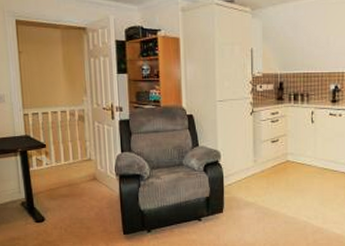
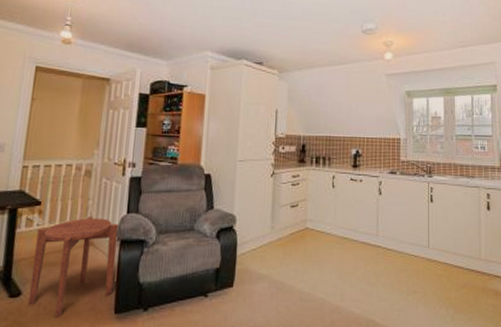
side table: none [48,156,119,238] -> present [29,217,119,319]

